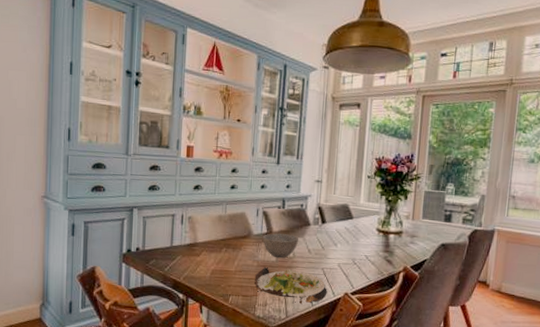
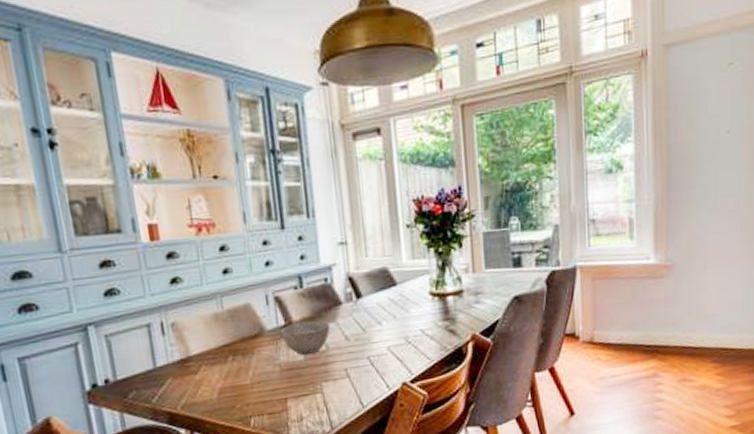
salad plate: present [255,266,327,304] -> none [280,366,380,409]

